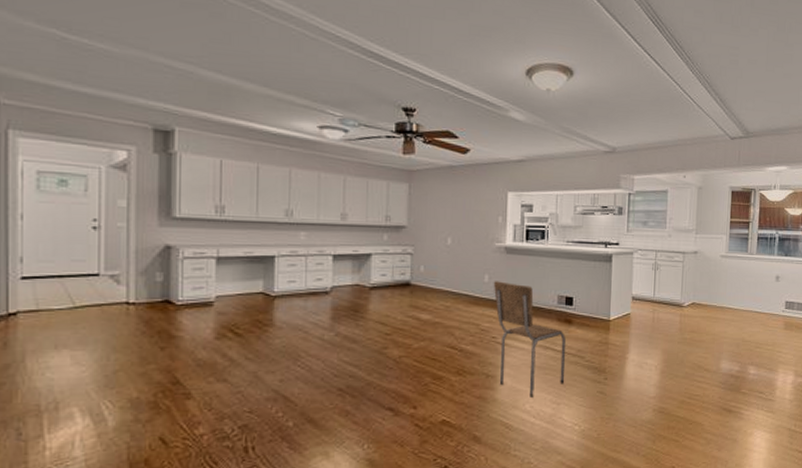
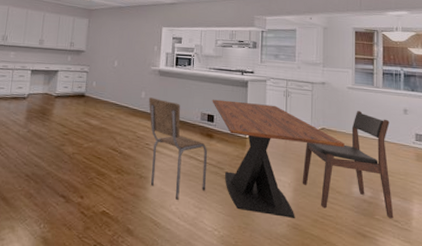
dining table: none [570,278,715,402] -> present [212,99,345,218]
dining chair: none [669,281,761,391] -> present [302,111,394,219]

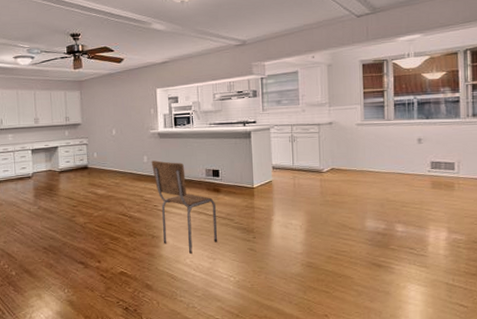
dining table: present [212,99,345,218] -> none [215,152,356,258]
dining chair: present [302,111,394,219] -> none [313,146,409,247]

